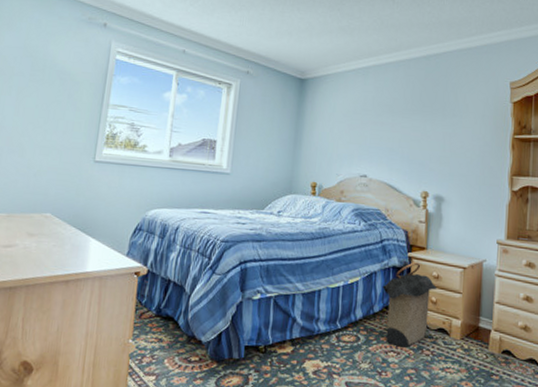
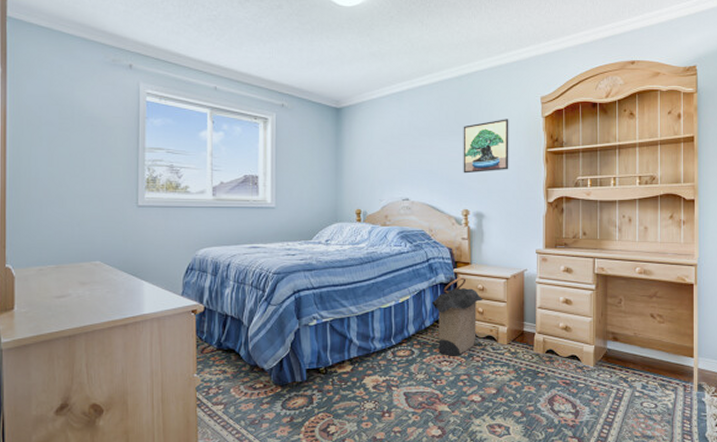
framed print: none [425,101,476,155] -> present [463,119,509,174]

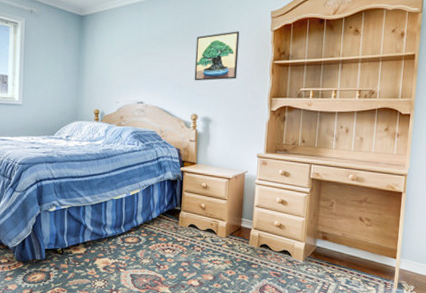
laundry hamper: present [431,277,484,356] -> none [159,175,206,245]

